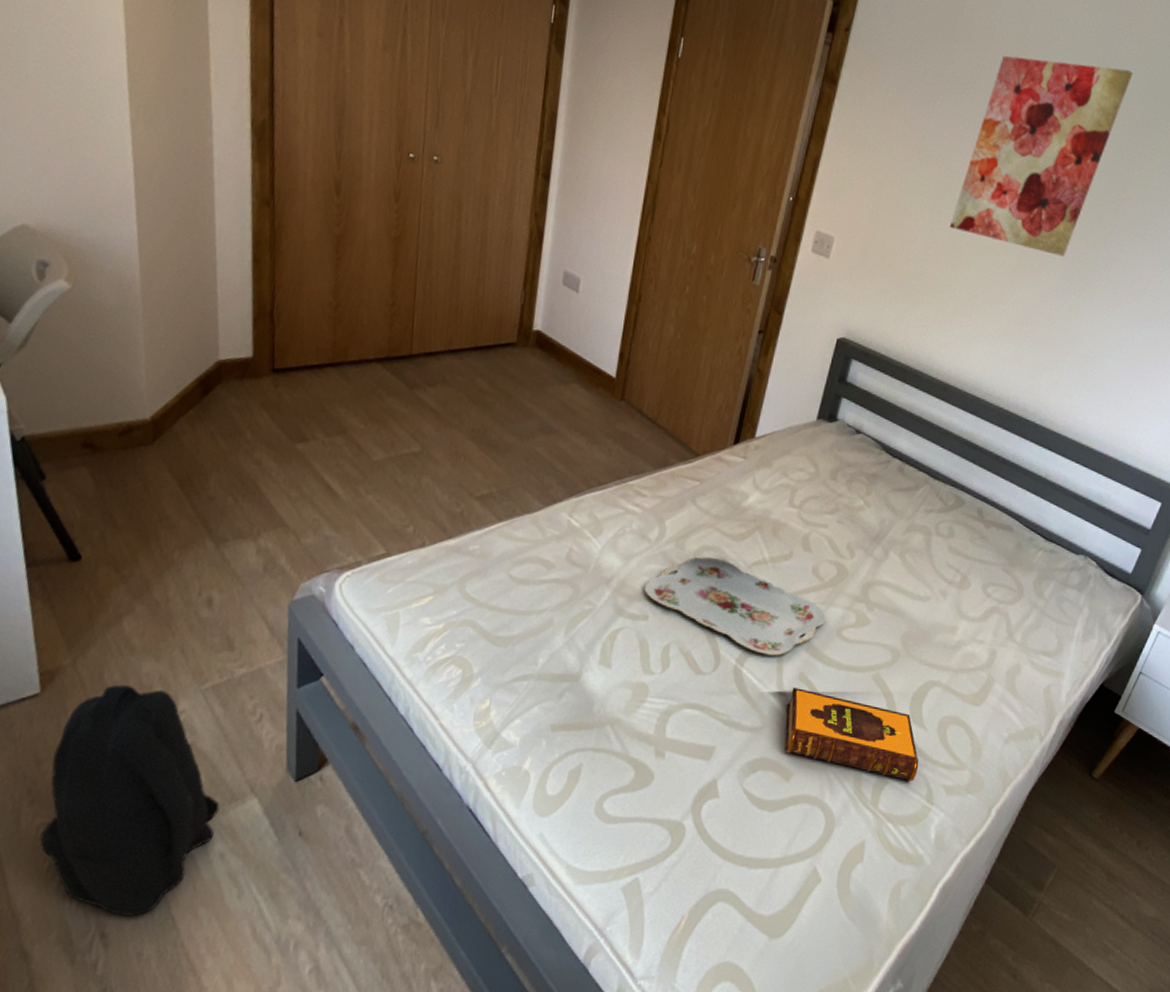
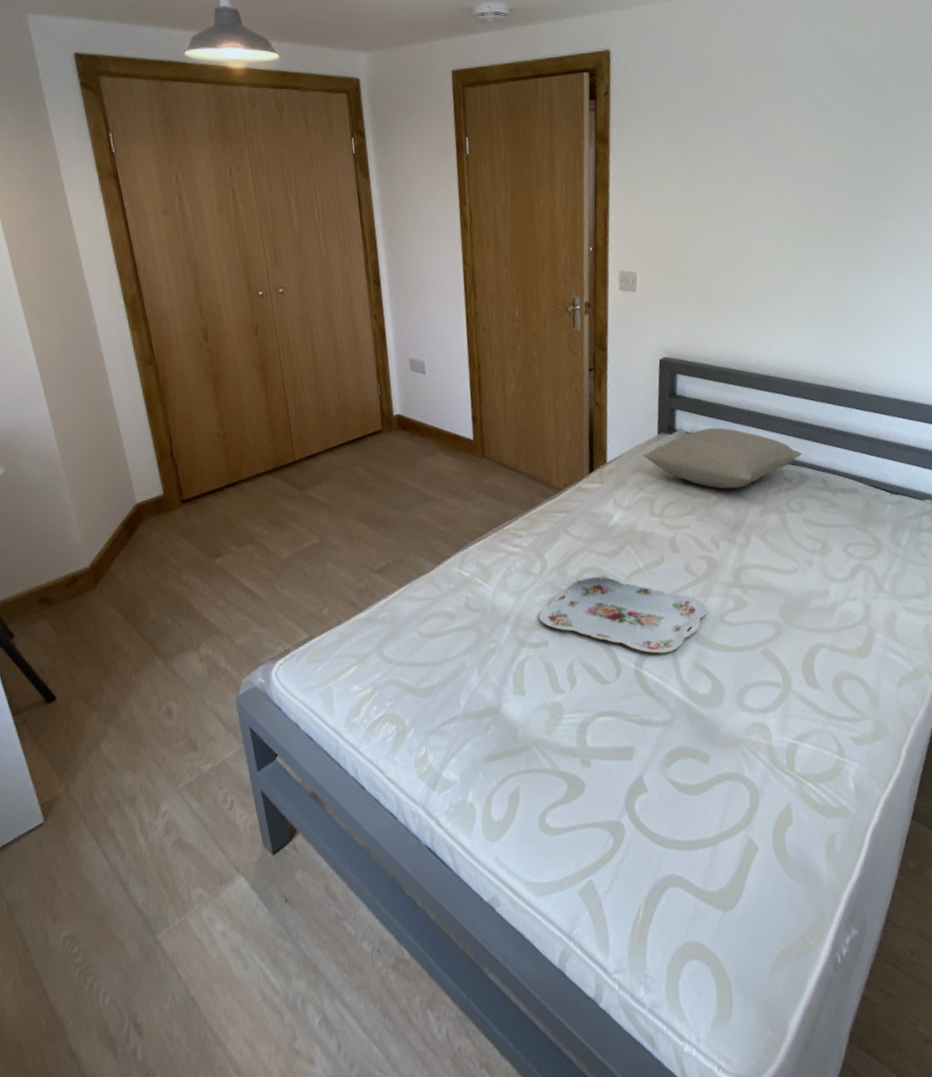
backpack: present [40,684,220,916] -> none [65,797,213,1005]
hardback book: present [785,687,919,782] -> none [690,676,824,742]
pillow: none [795,425,965,498] -> present [643,427,803,489]
wall art: present [949,55,1133,257] -> none [736,64,869,240]

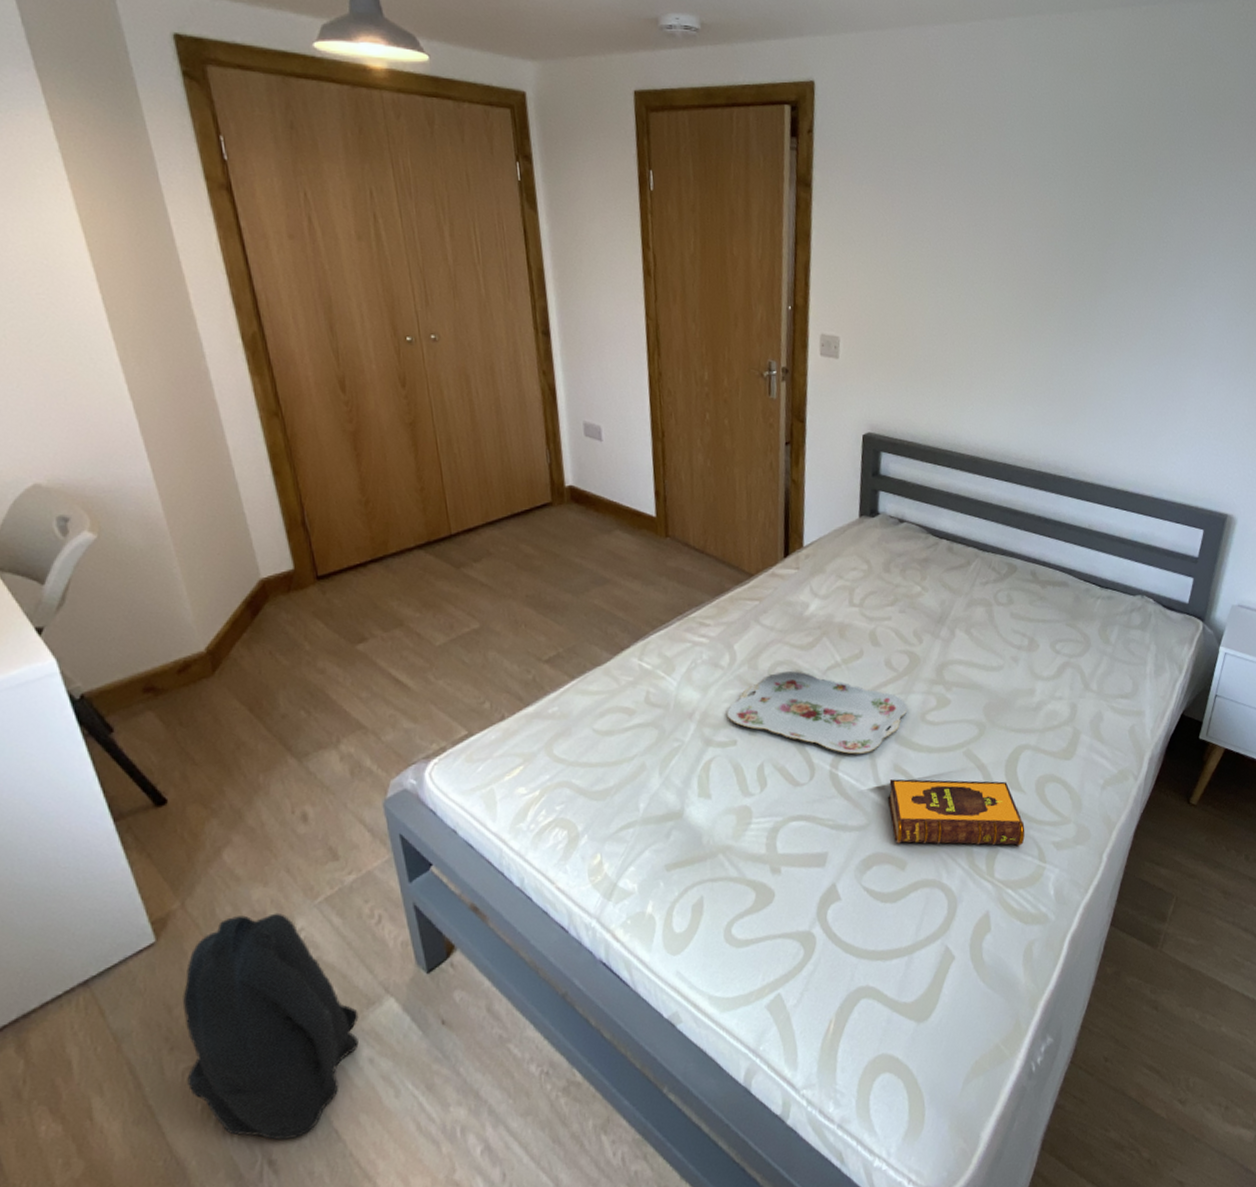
backpack: none [65,797,213,1005] -> present [183,913,359,1140]
pillow: present [643,427,803,489] -> none [842,512,1012,579]
hardback book: none [690,676,824,742] -> present [888,779,1026,847]

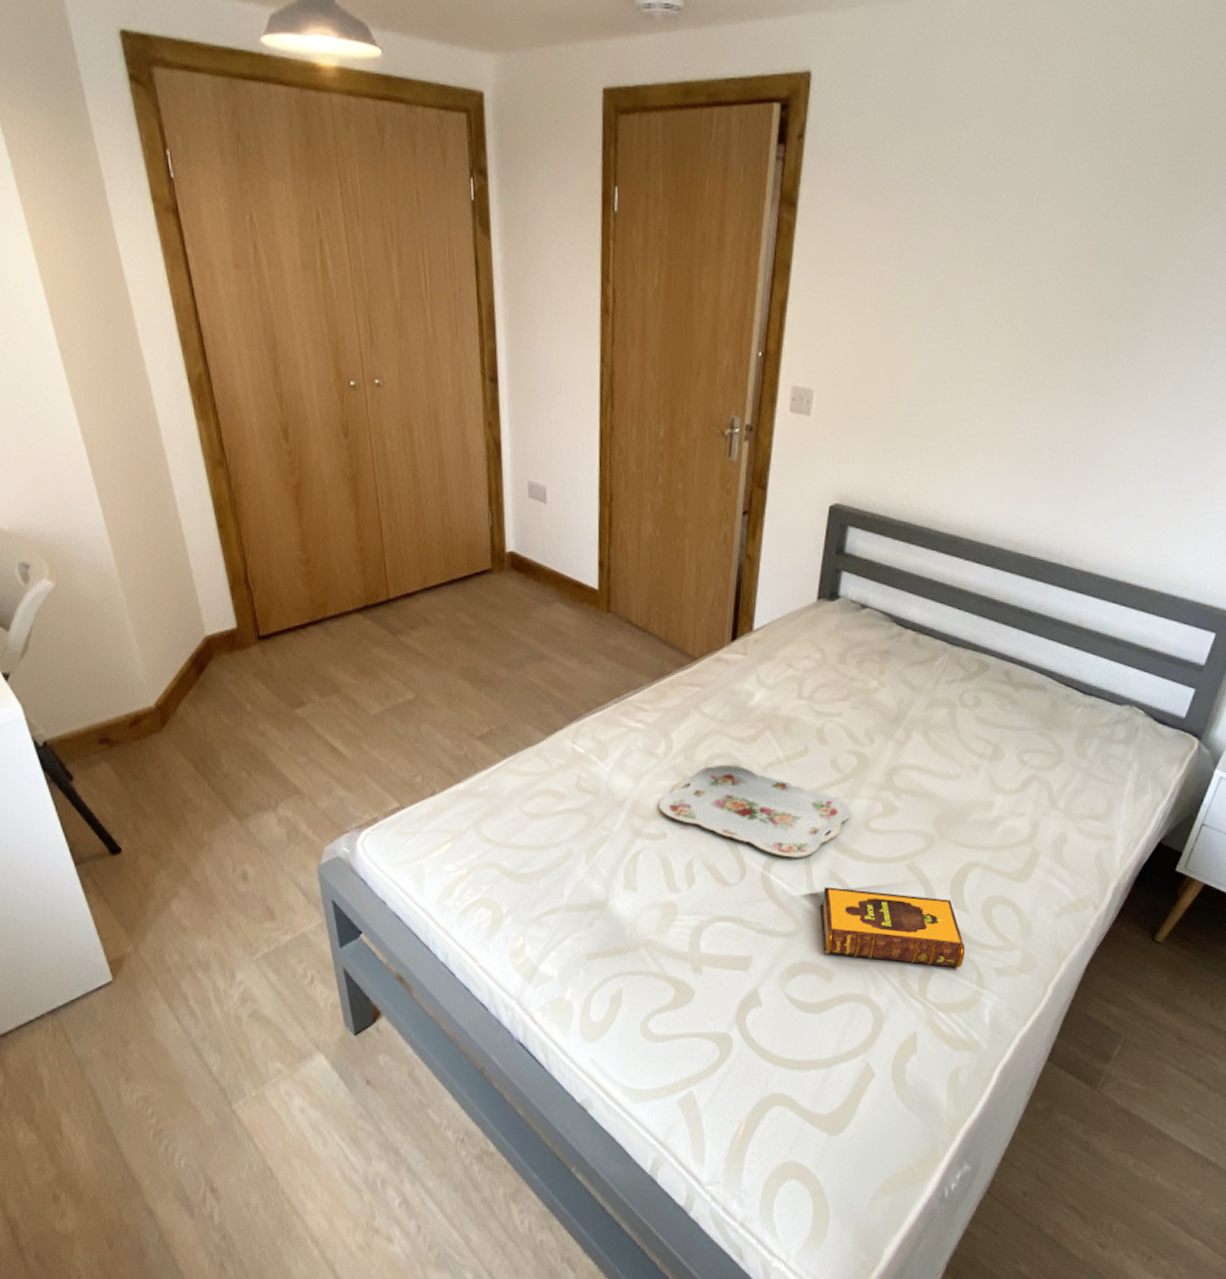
backpack: present [183,913,359,1140] -> none [136,964,292,1171]

